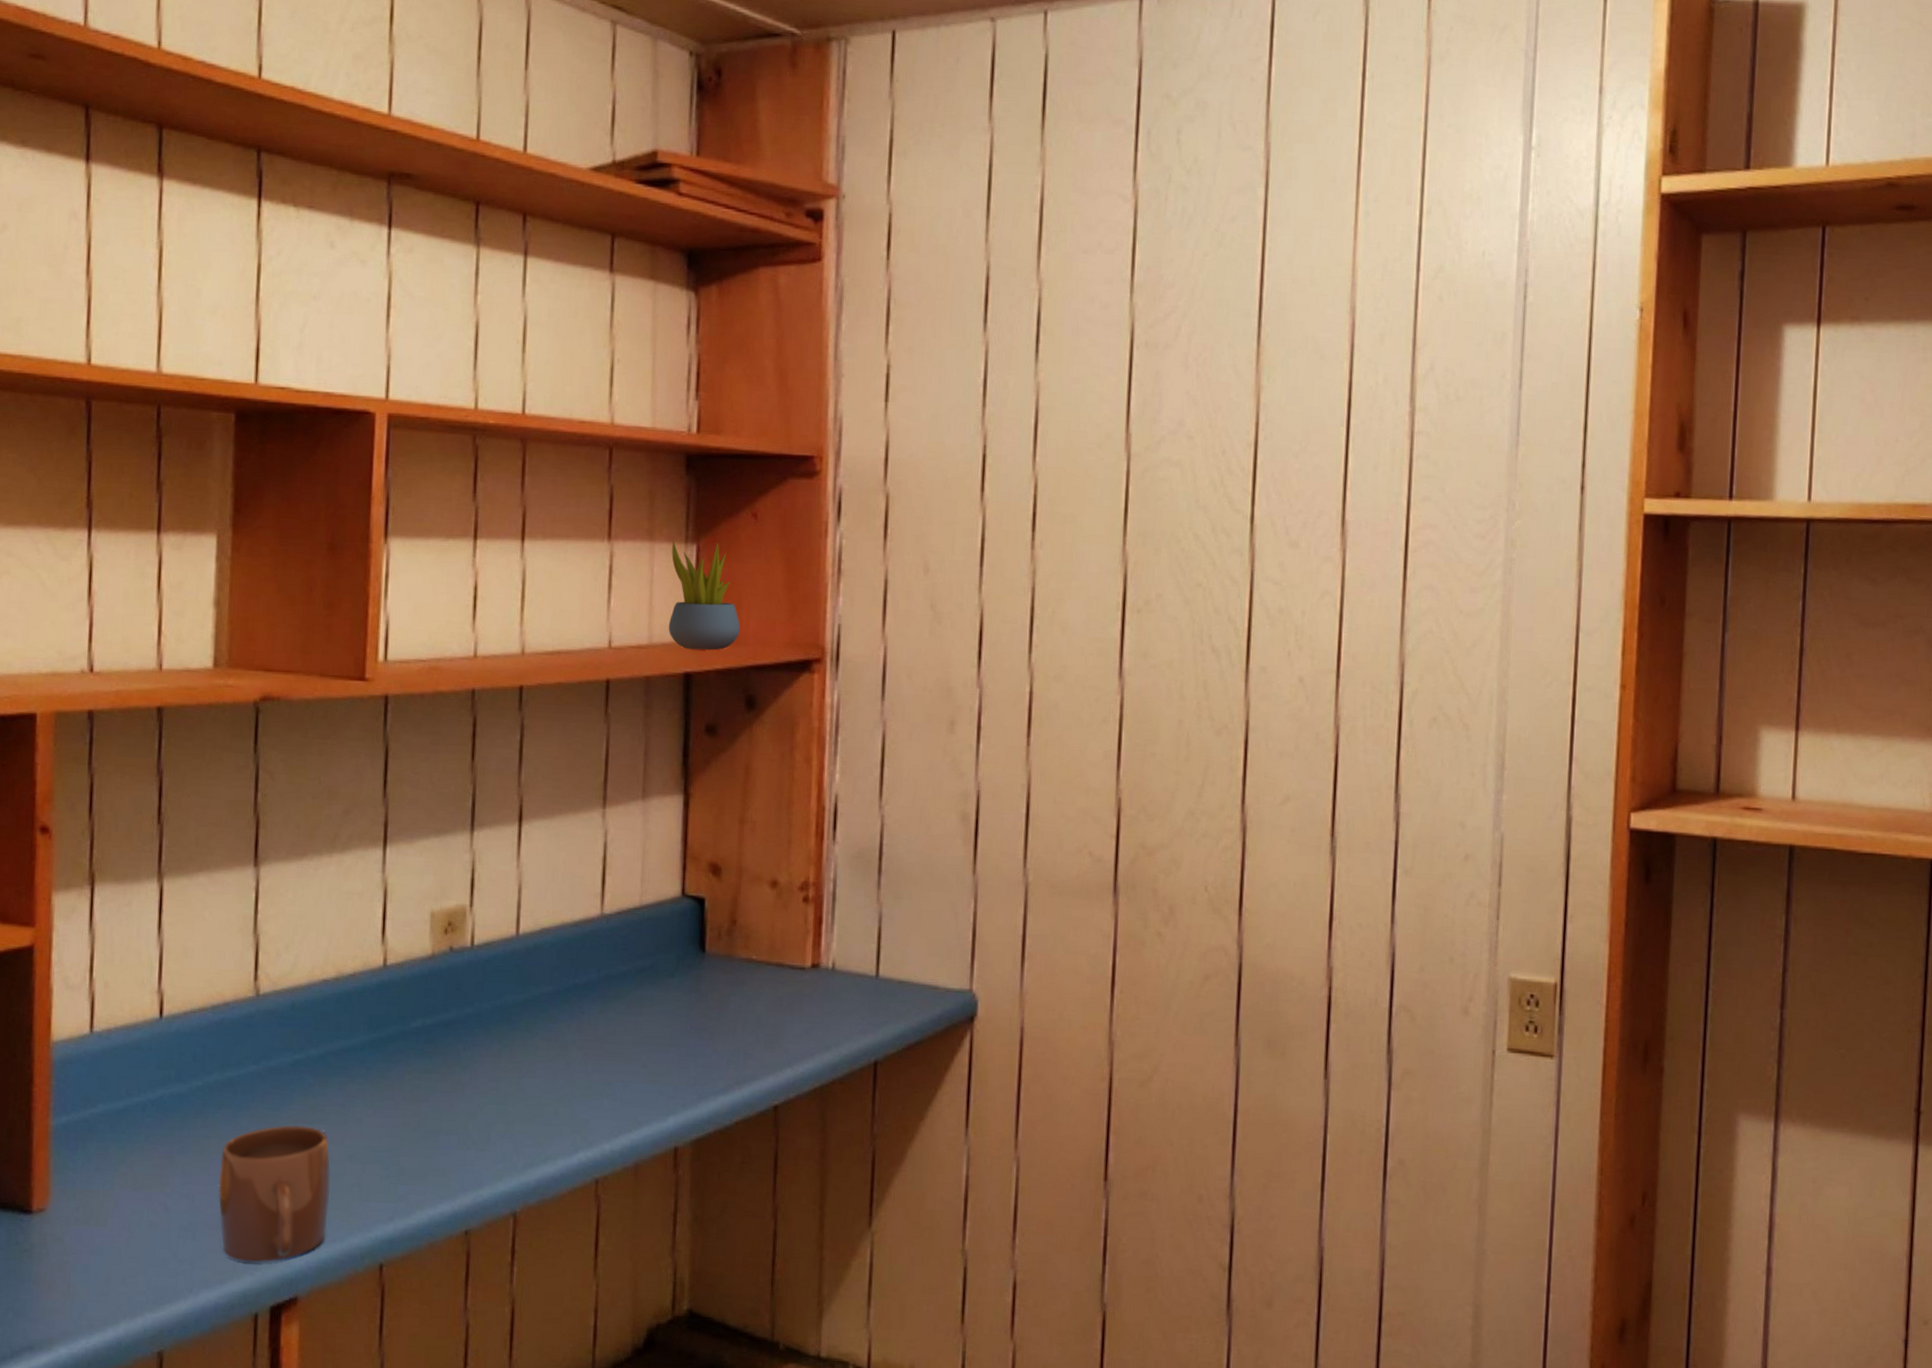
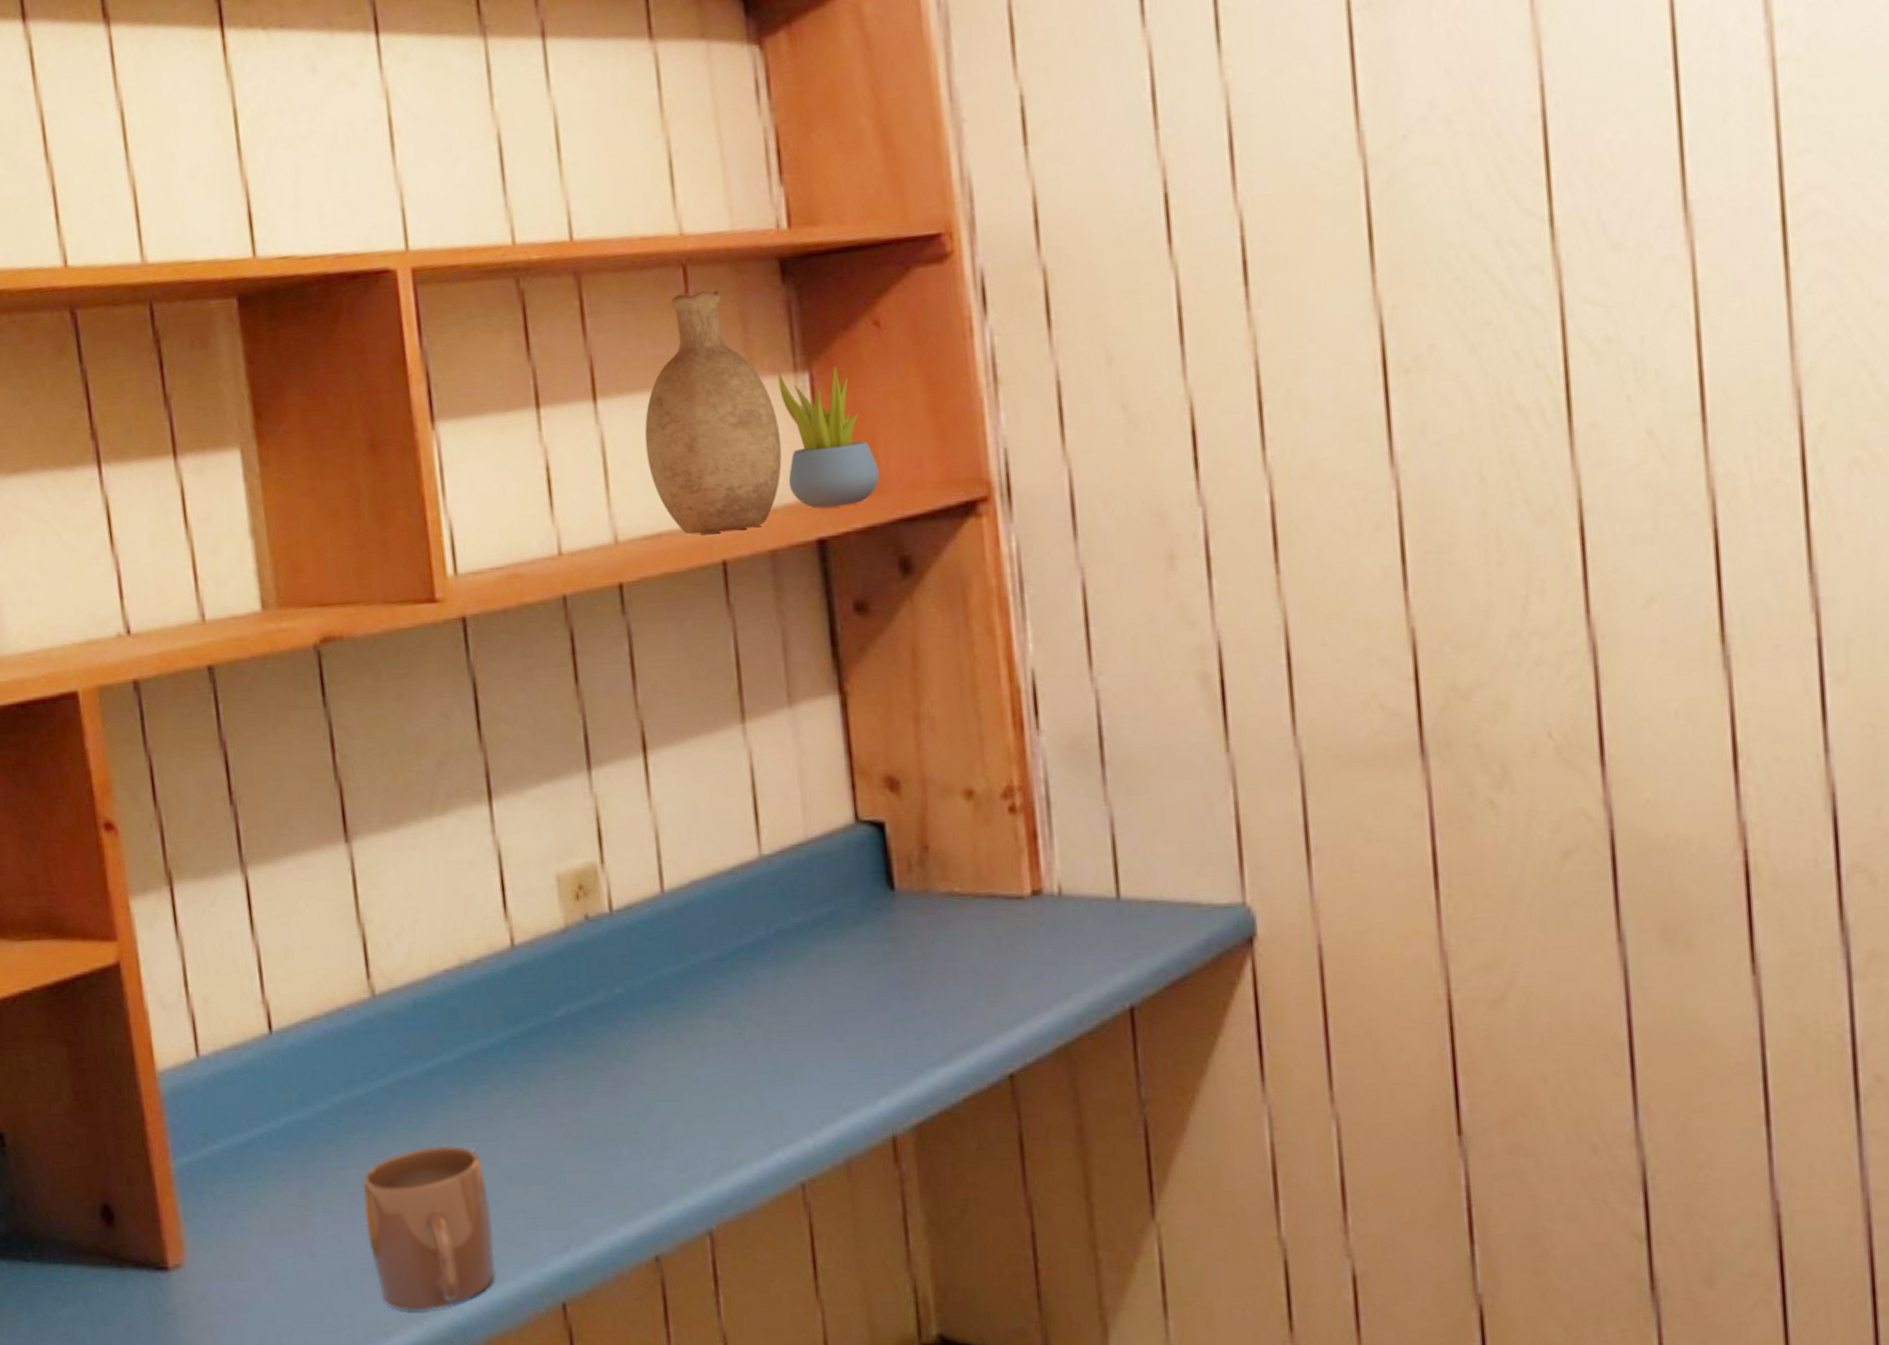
decorative vase: none [558,469,668,658] -> present [644,290,782,535]

